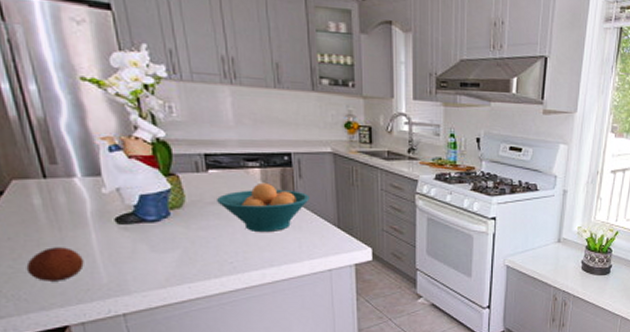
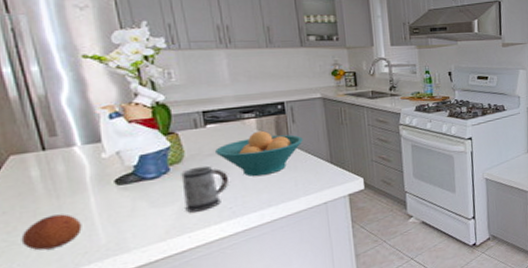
mug: none [181,214,229,262] -> present [181,165,228,213]

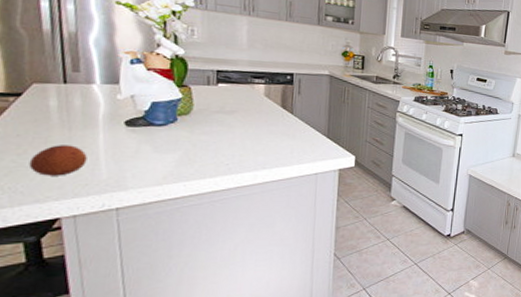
mug: present [181,165,228,213] -> none [185,121,230,163]
fruit bowl: present [214,130,303,177] -> none [221,96,305,139]

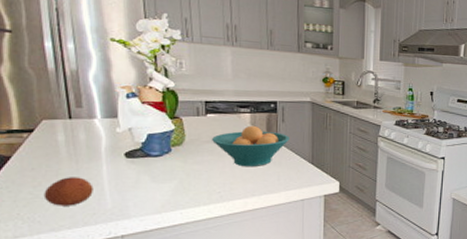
fruit bowl: none [221,96,305,139] -> present [211,125,290,167]

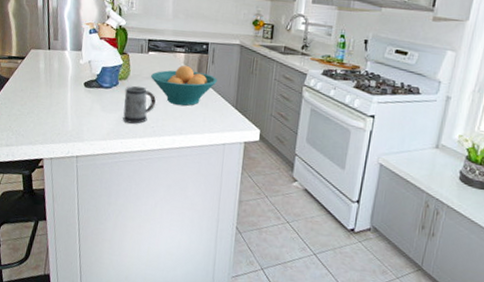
fruit: present [43,177,93,206] -> none [27,99,60,125]
mug: none [180,151,220,191] -> present [123,85,156,124]

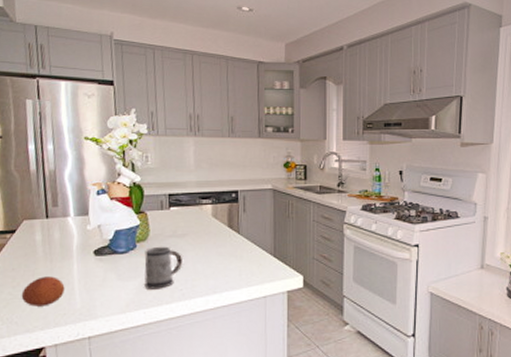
fruit: none [27,99,60,125] -> present [21,276,65,307]
fruit bowl: present [150,65,217,106] -> none [174,217,251,262]

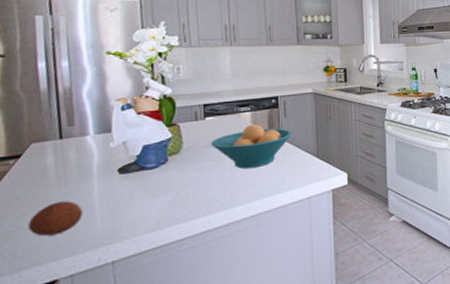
mug: present [144,246,182,289] -> none [177,157,220,203]
fruit bowl: none [174,217,251,262] -> present [210,123,292,169]

